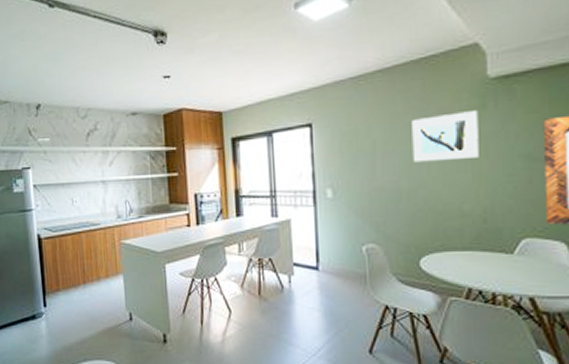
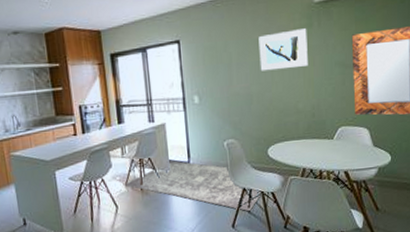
rug: none [239,263,433,336] -> present [124,160,278,212]

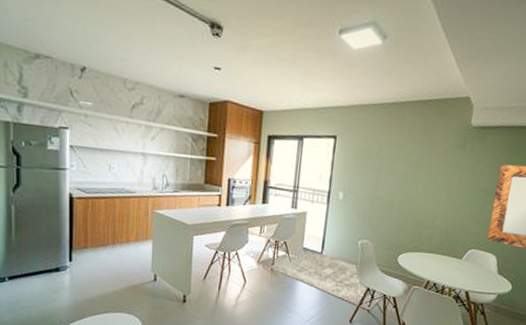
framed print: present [258,28,308,71] -> none [407,147,460,185]

